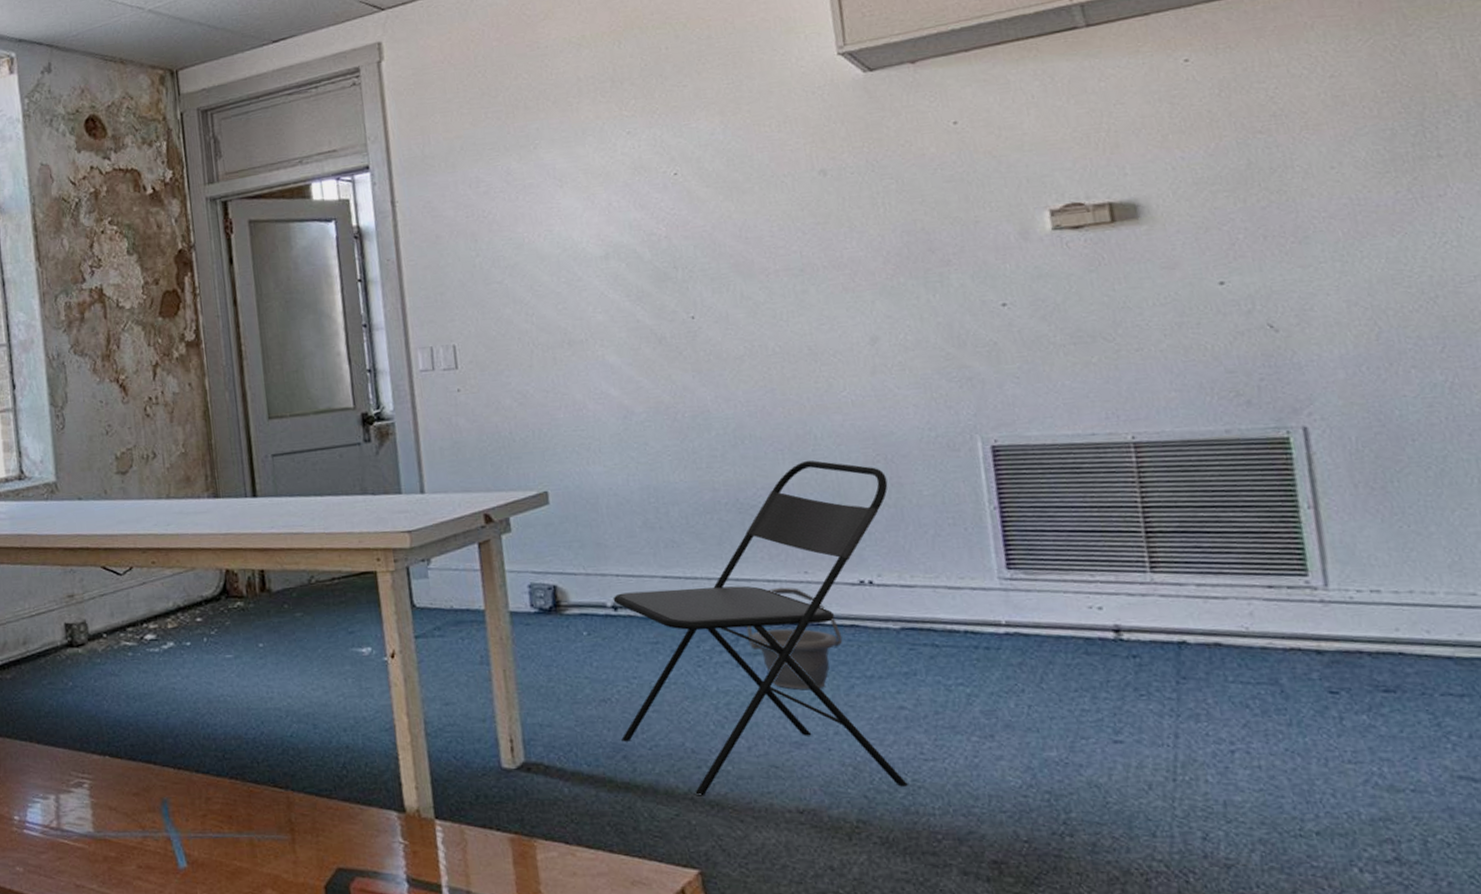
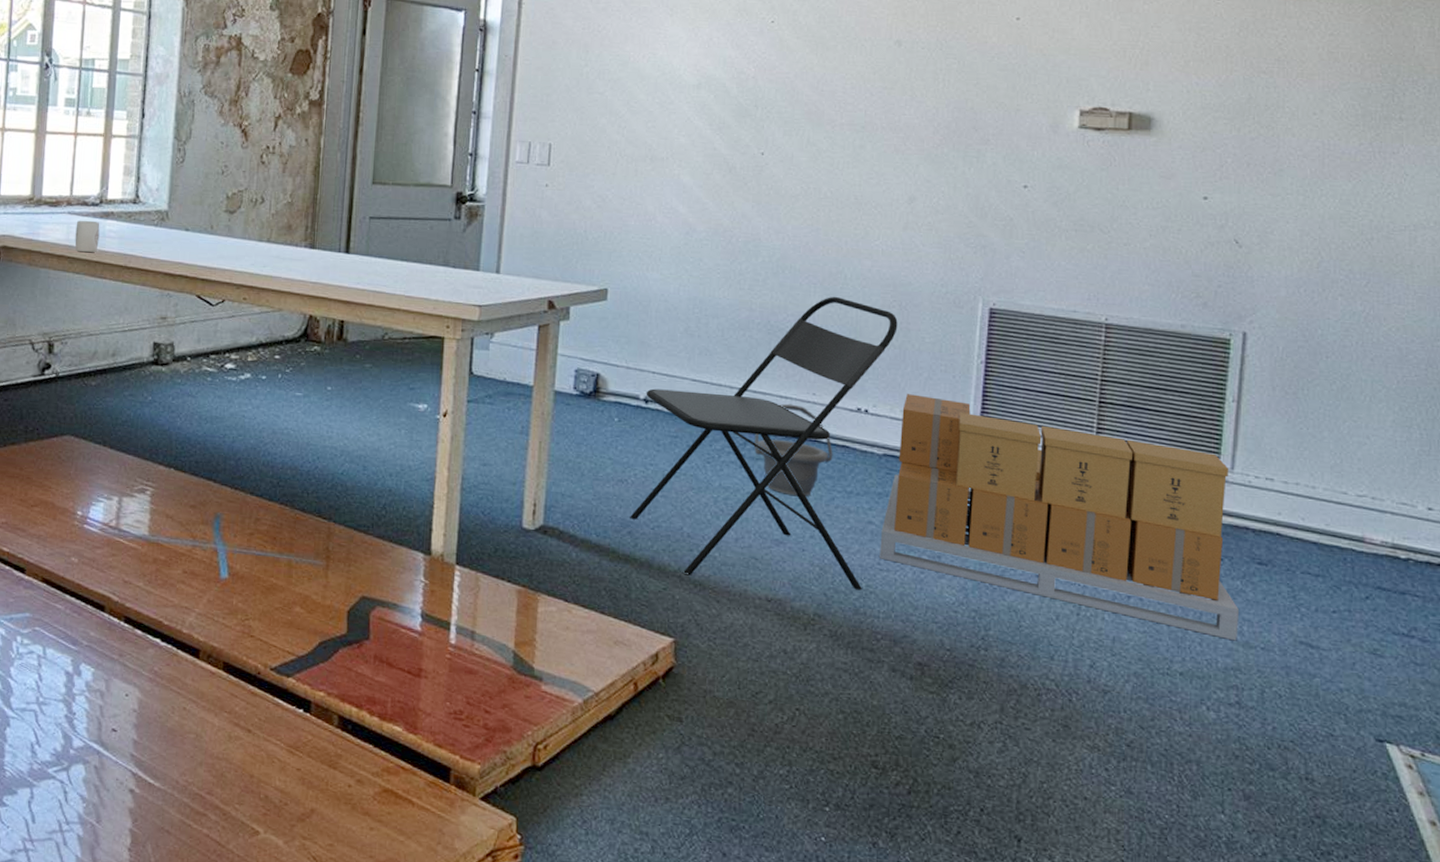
cardboard boxes: none [912,555,1379,786] -> present [880,394,1239,641]

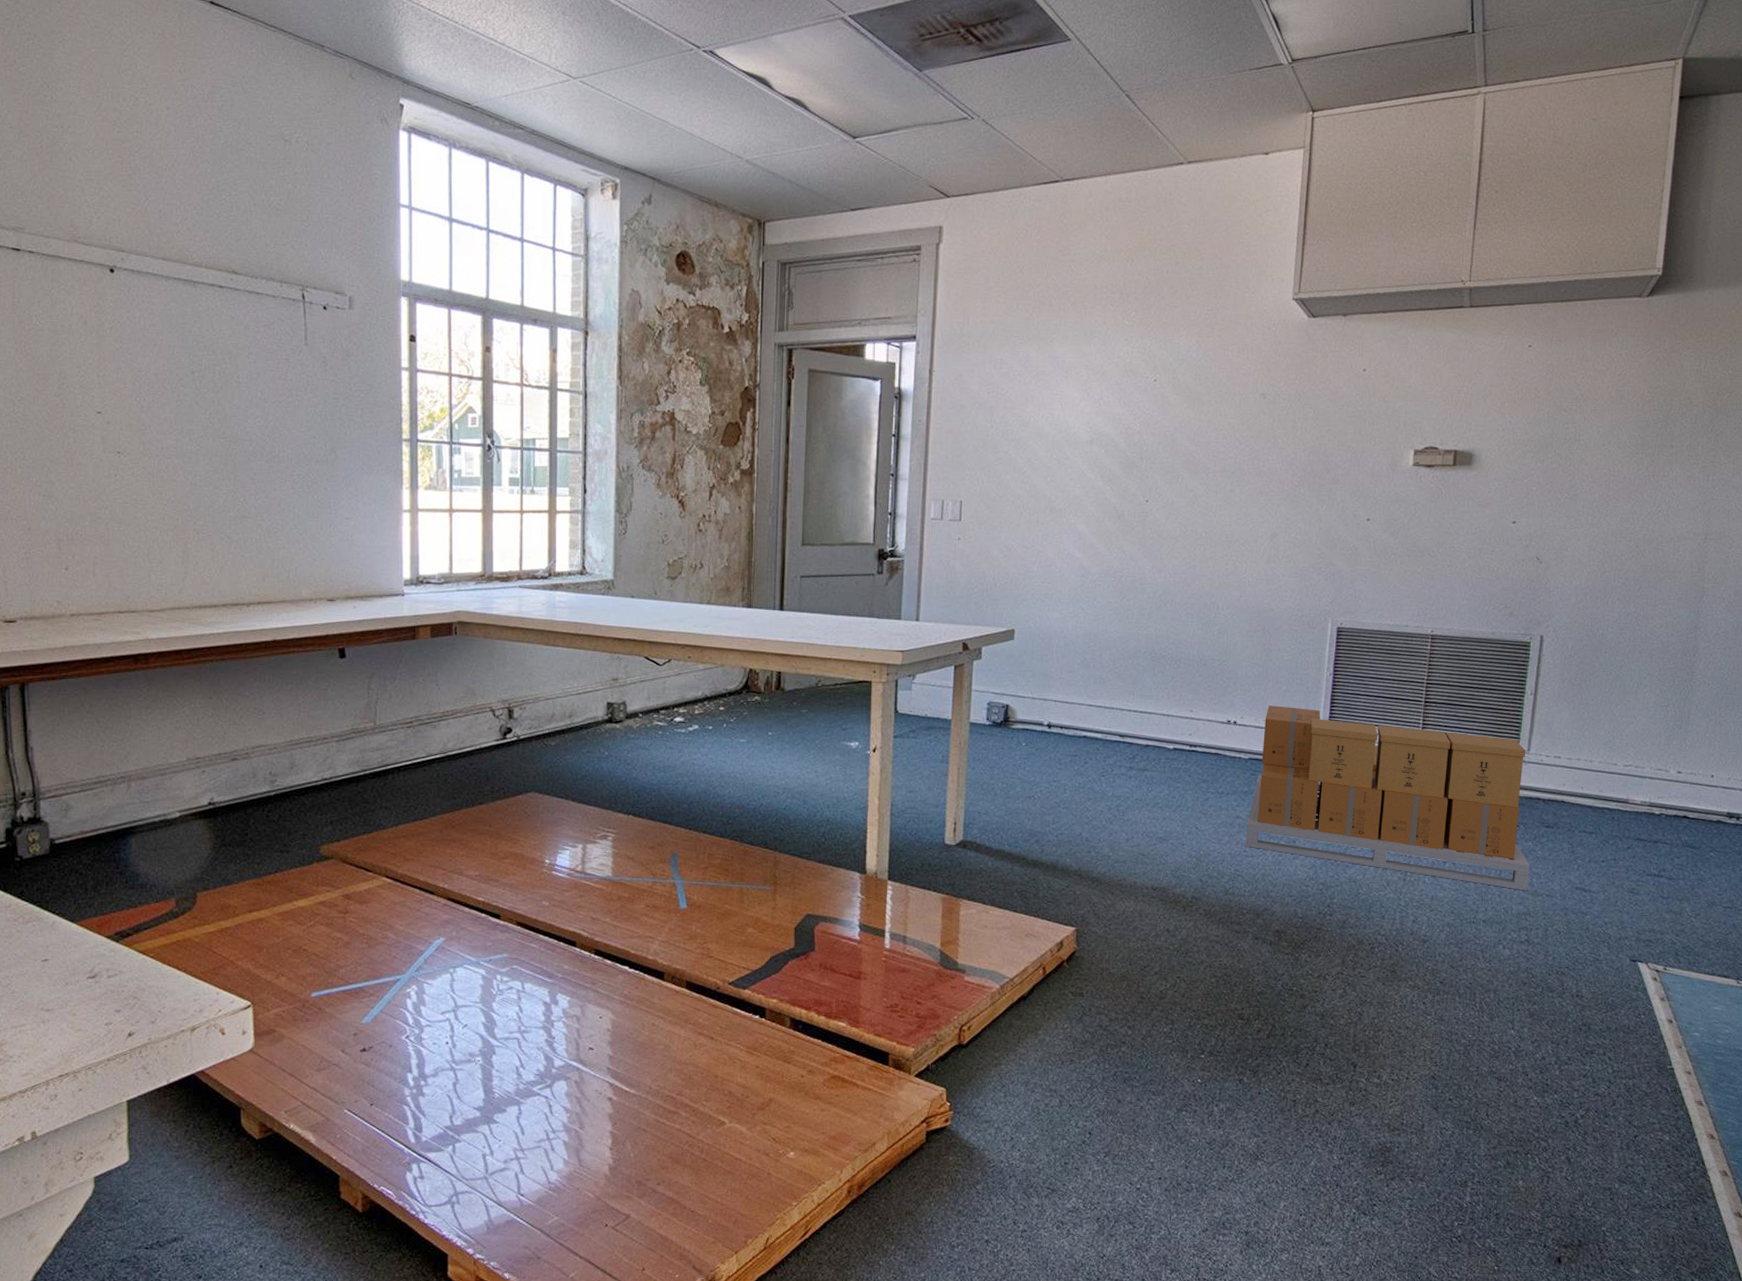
mug: present [75,220,100,253] -> none [527,593,550,623]
folding chair: present [630,296,898,591] -> none [1037,624,1261,875]
bucket: present [754,403,833,496] -> none [1142,720,1208,799]

